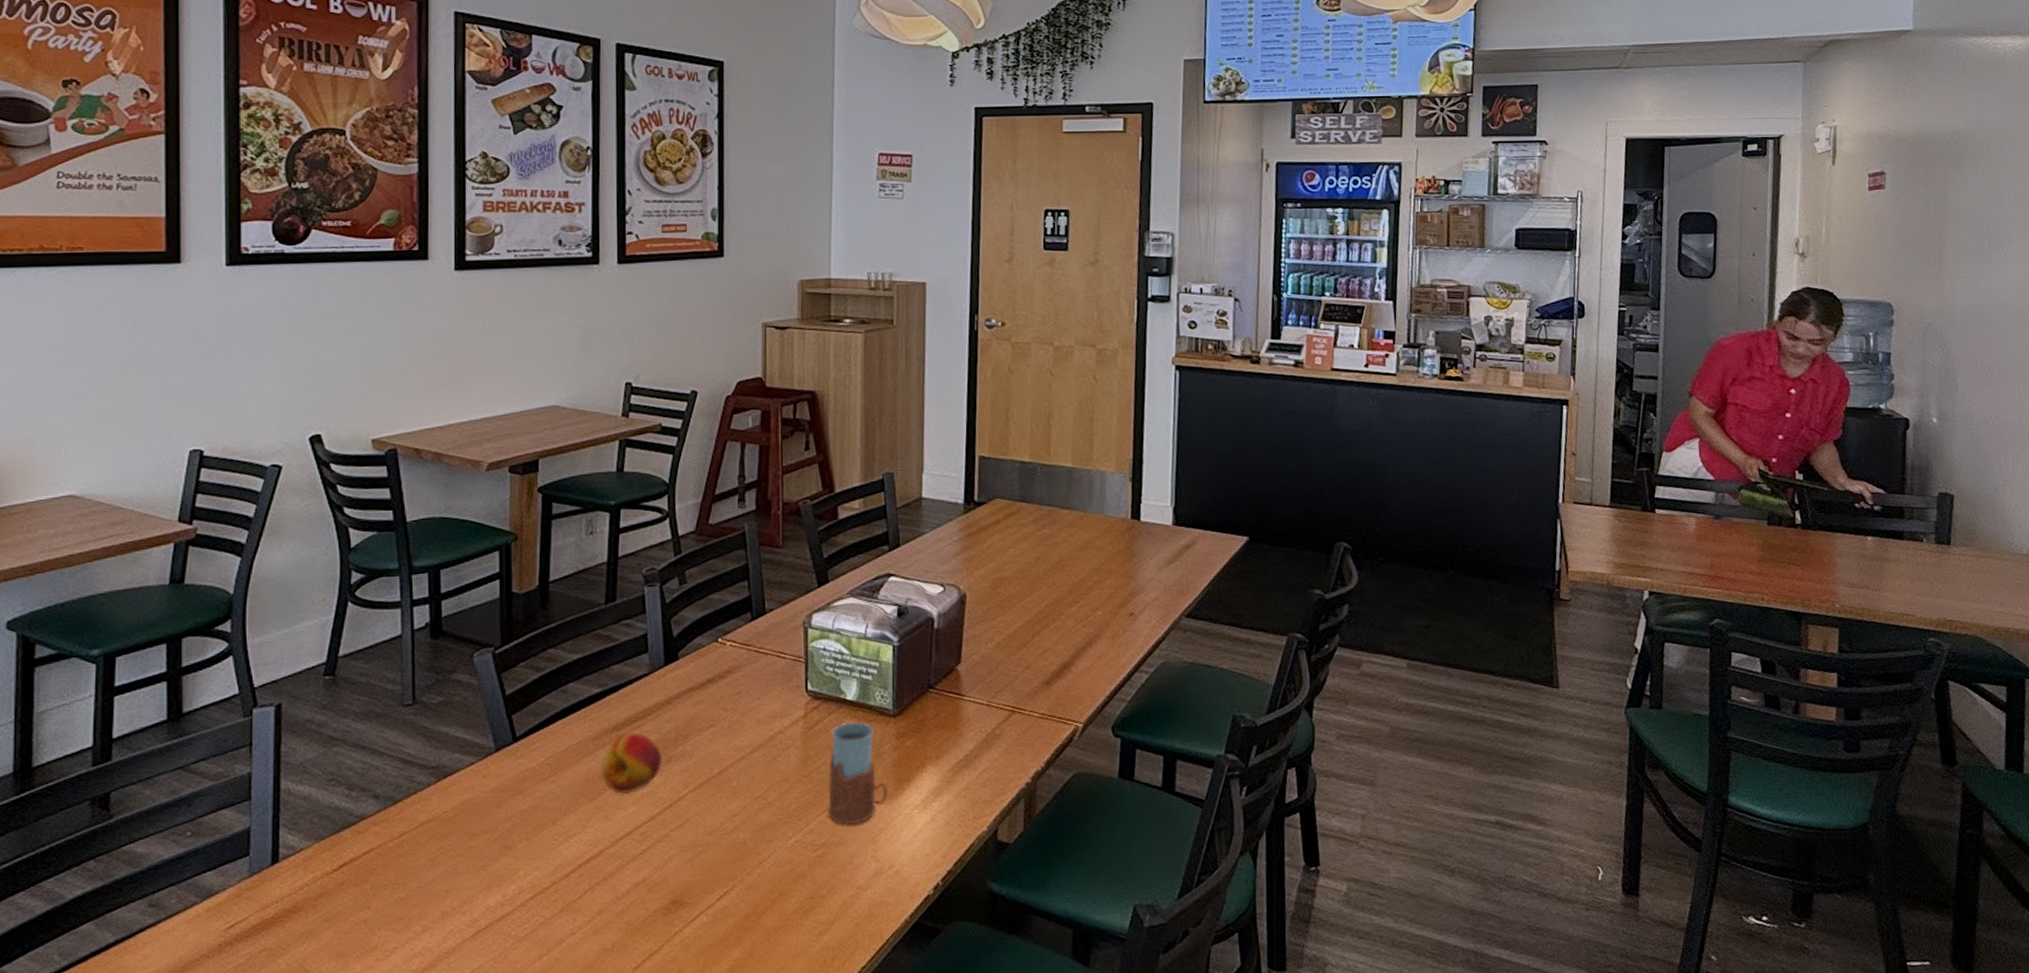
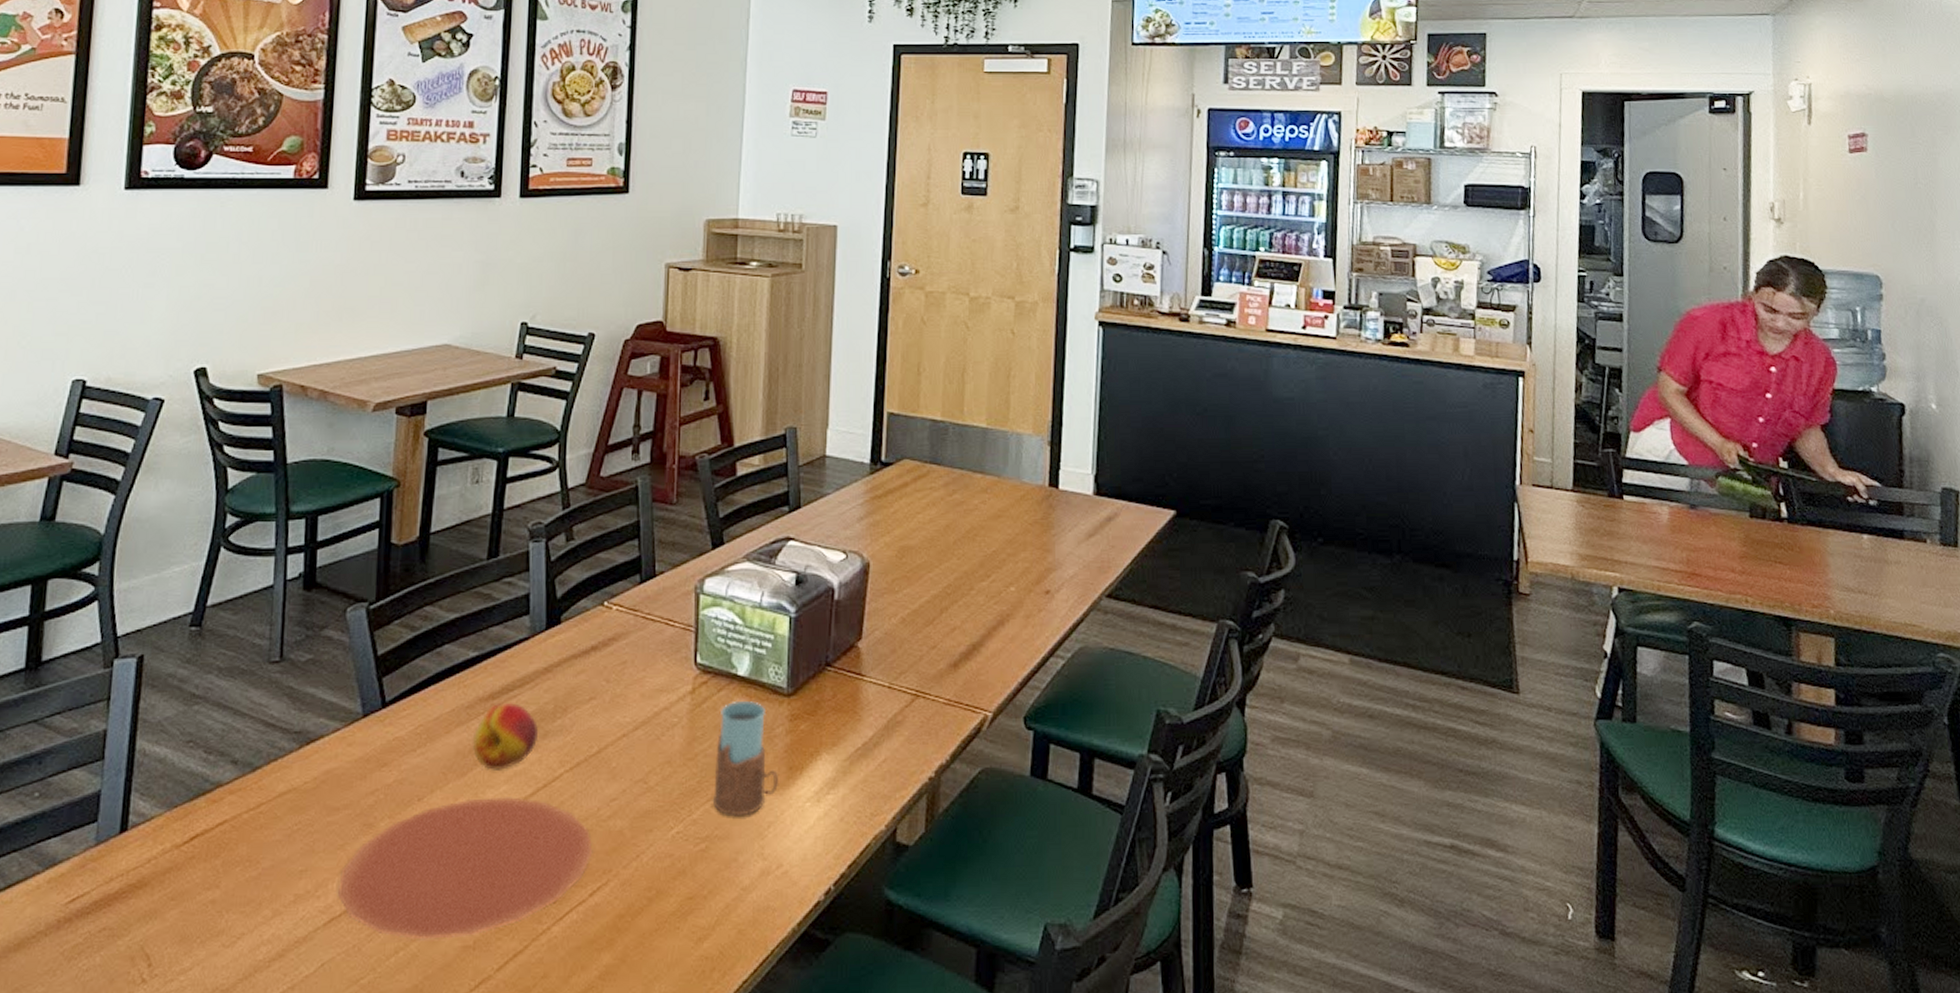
plate: none [481,816,719,946] -> present [337,797,593,940]

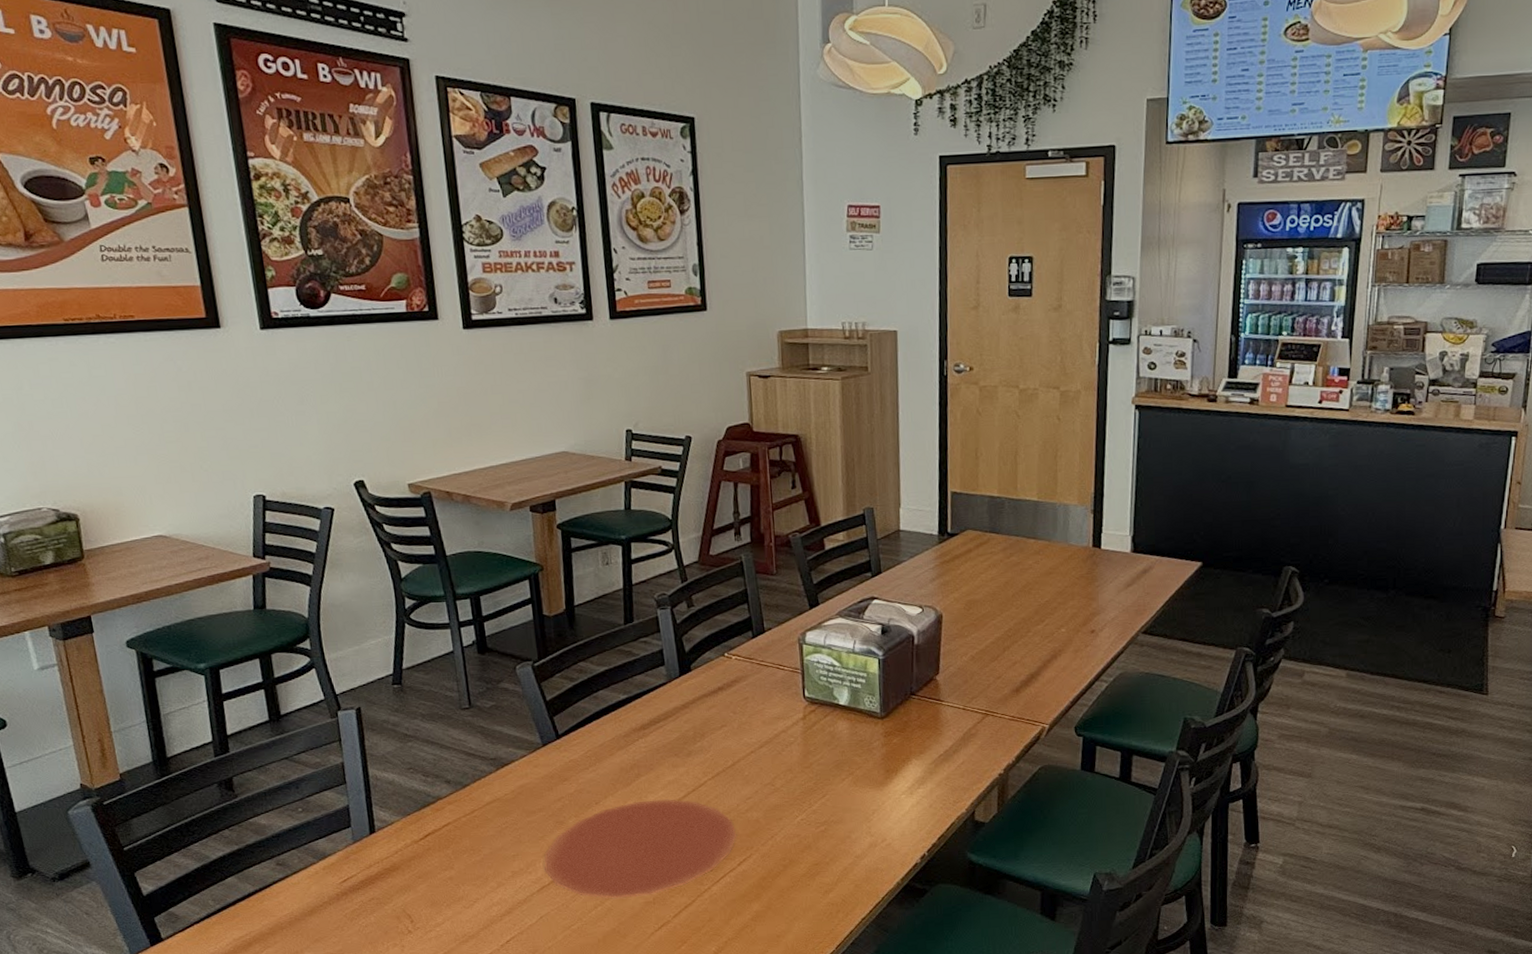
fruit: present [472,702,538,770] -> none [631,731,683,781]
drinking glass: present [713,700,779,817] -> none [826,723,879,807]

